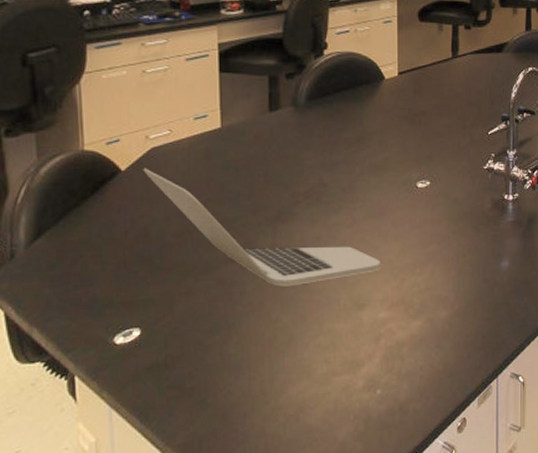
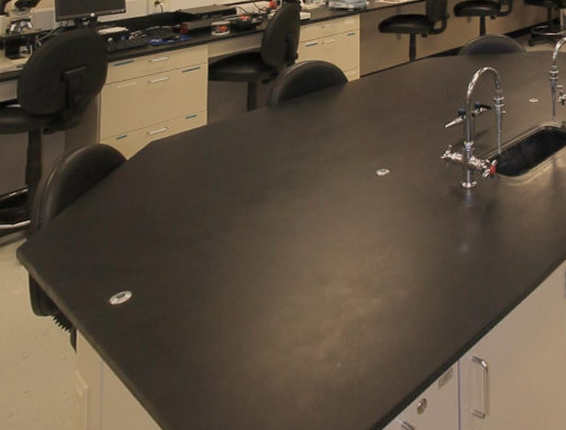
laptop: present [143,168,381,286] -> none [143,158,342,261]

